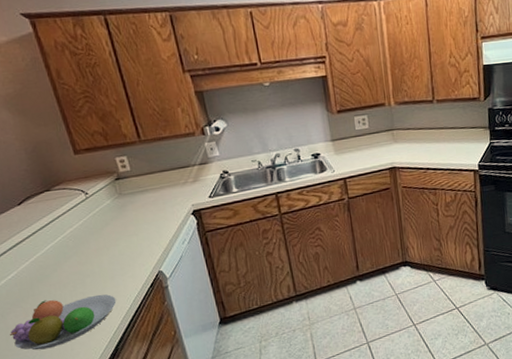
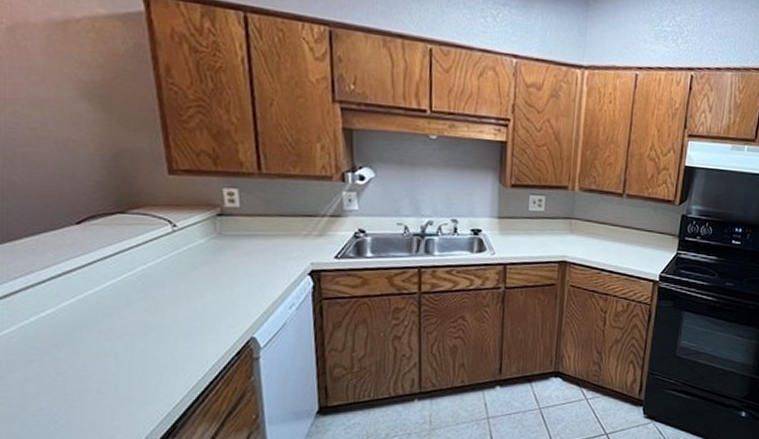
fruit bowl: present [10,294,117,351] -> none [28,351,187,414]

